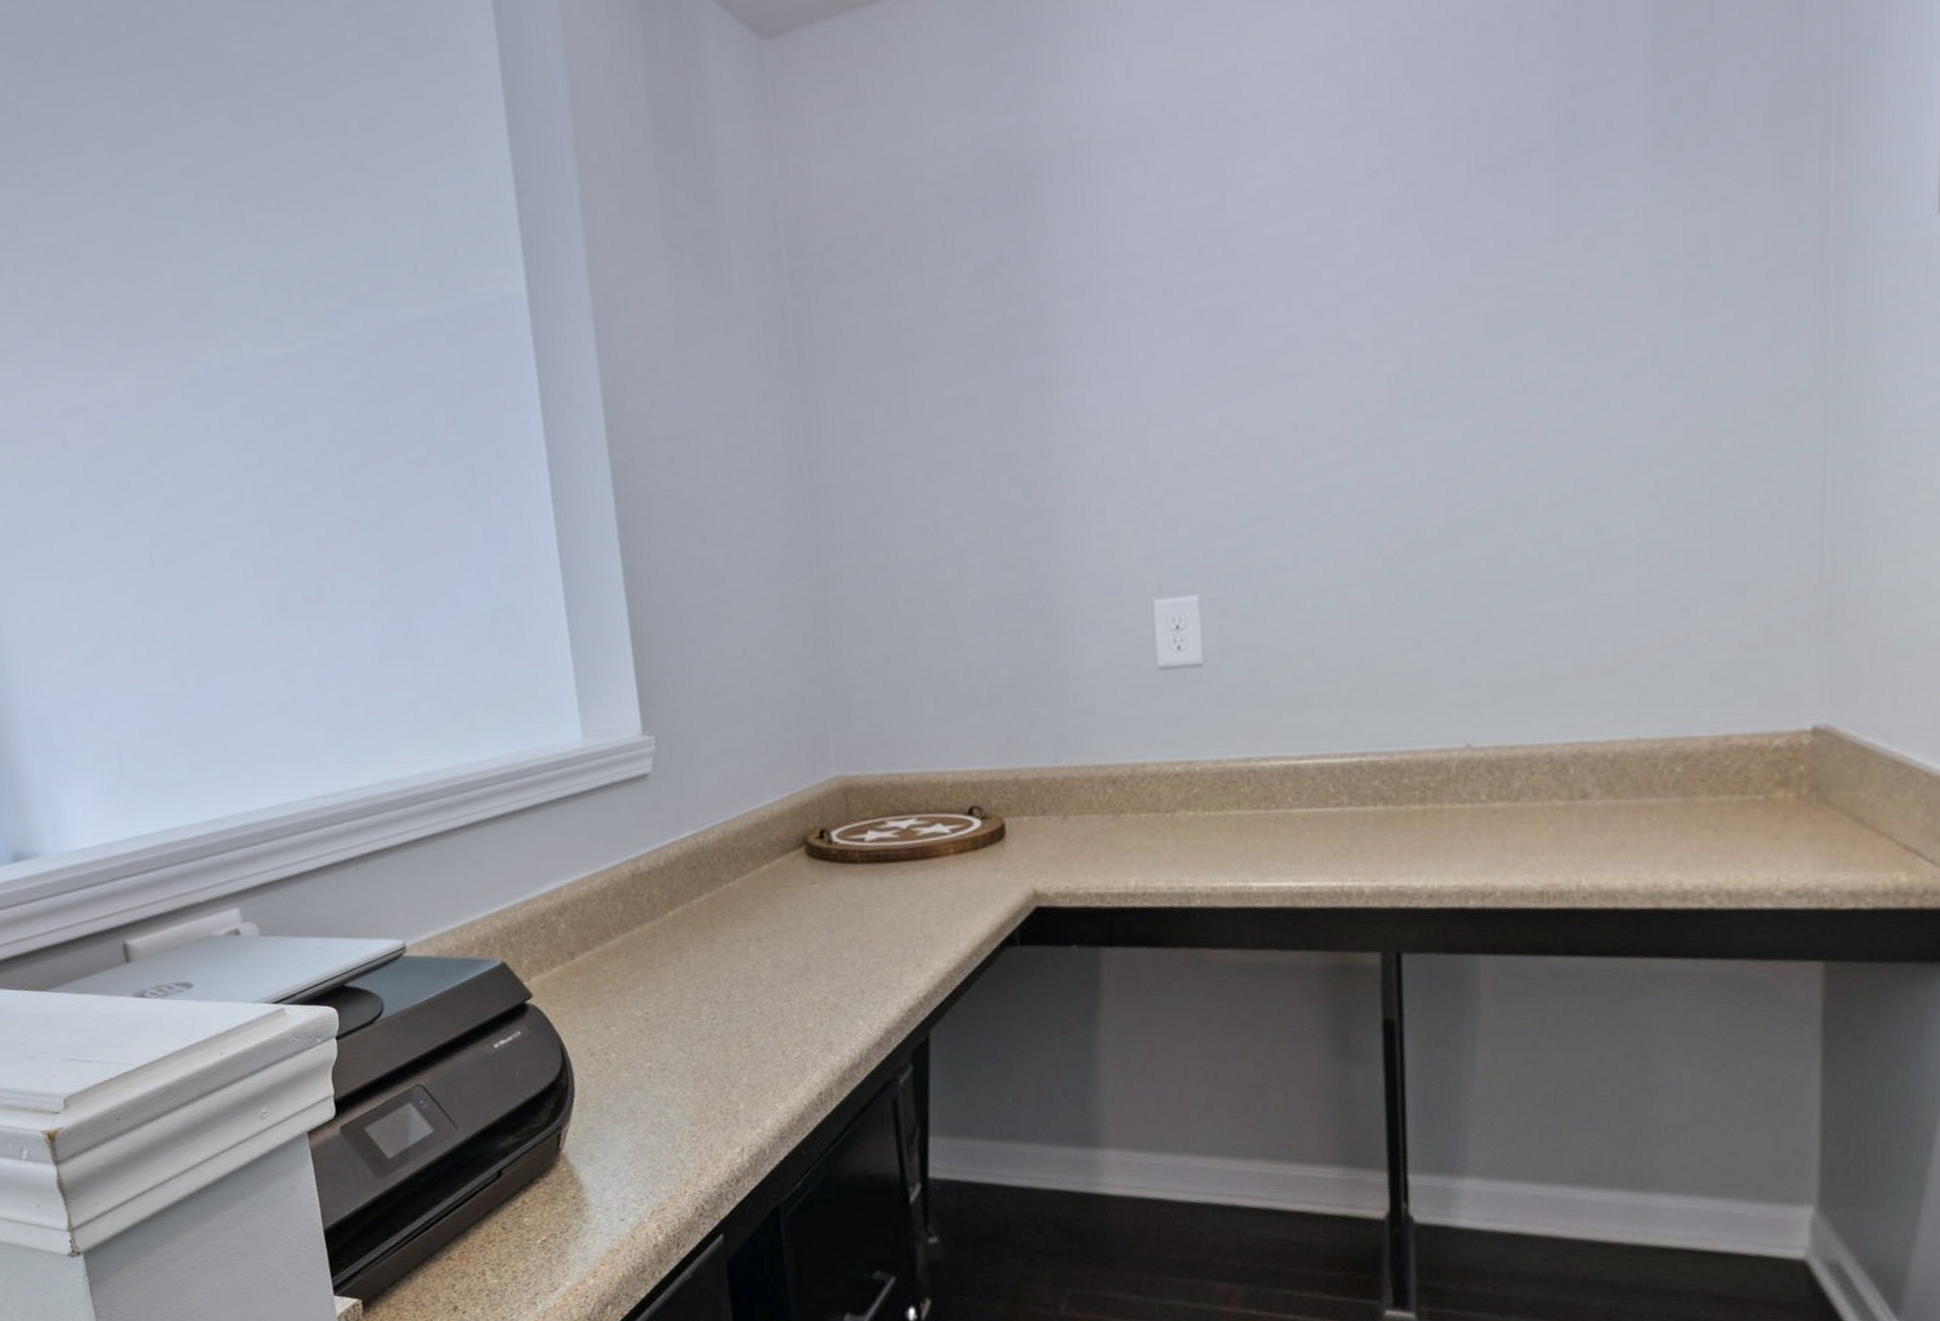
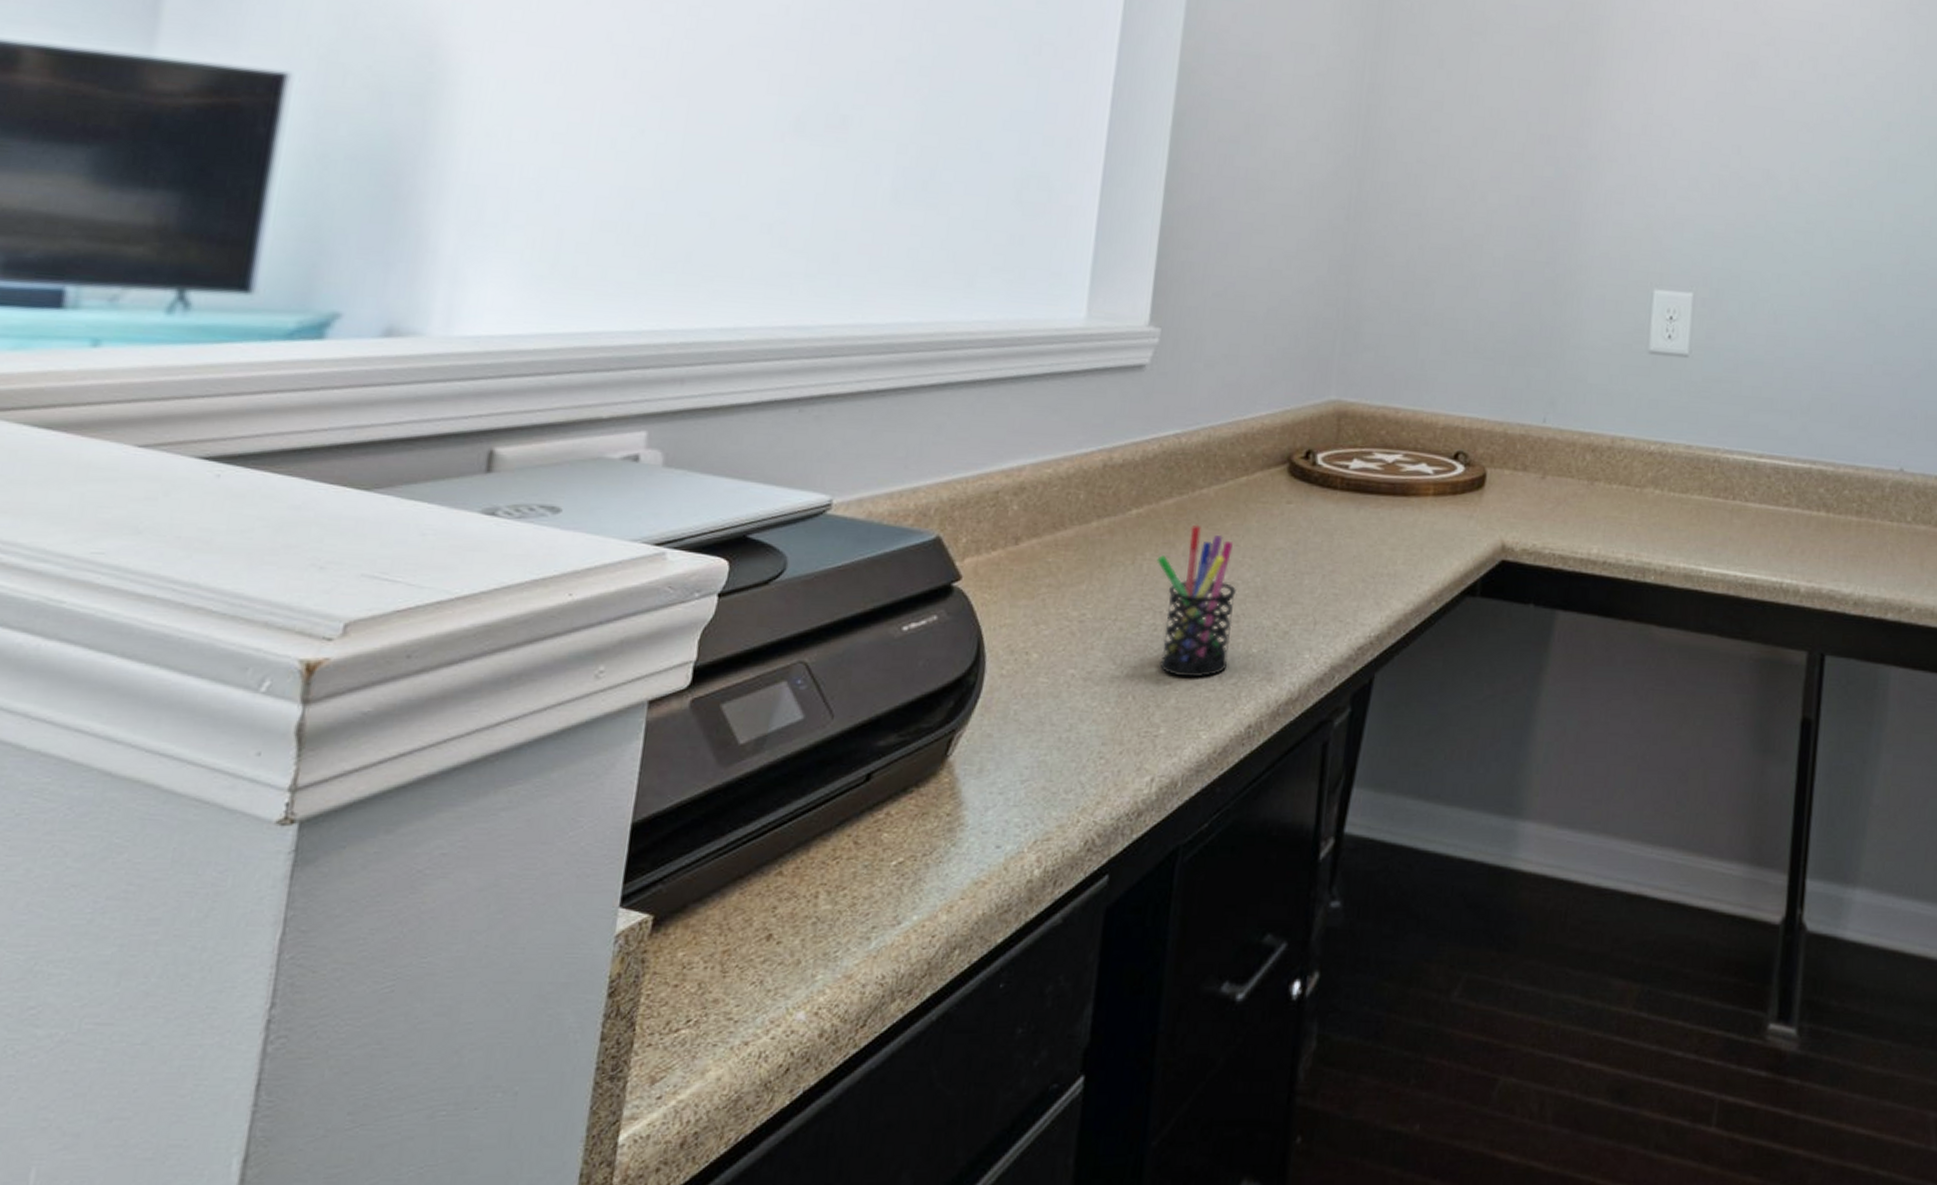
pen holder: none [701,916,788,1057] -> present [1156,524,1236,678]

